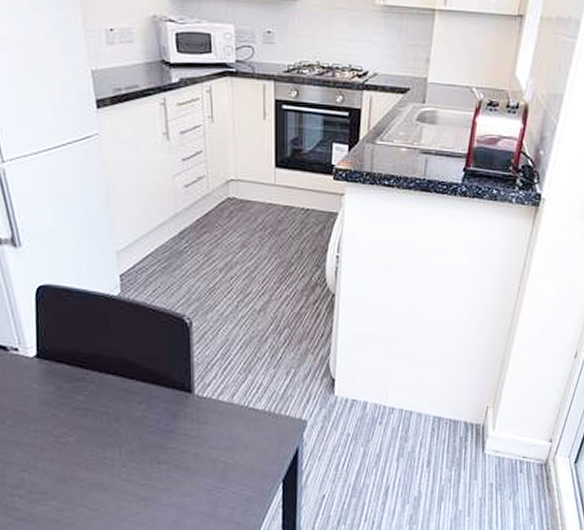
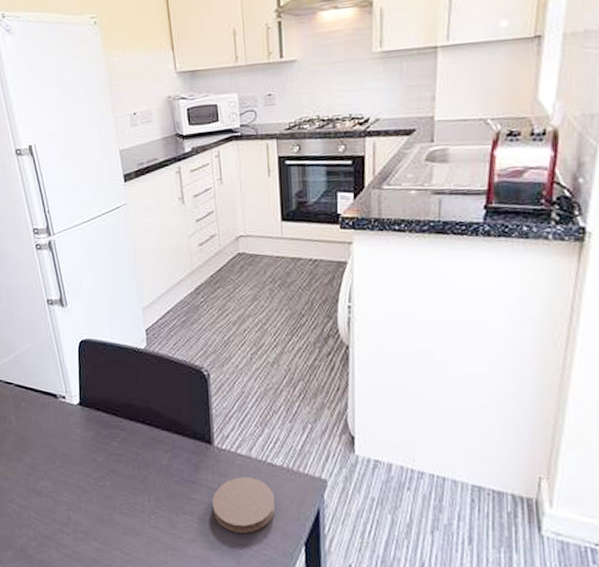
coaster: none [190,423,256,477] -> present [212,477,276,533]

